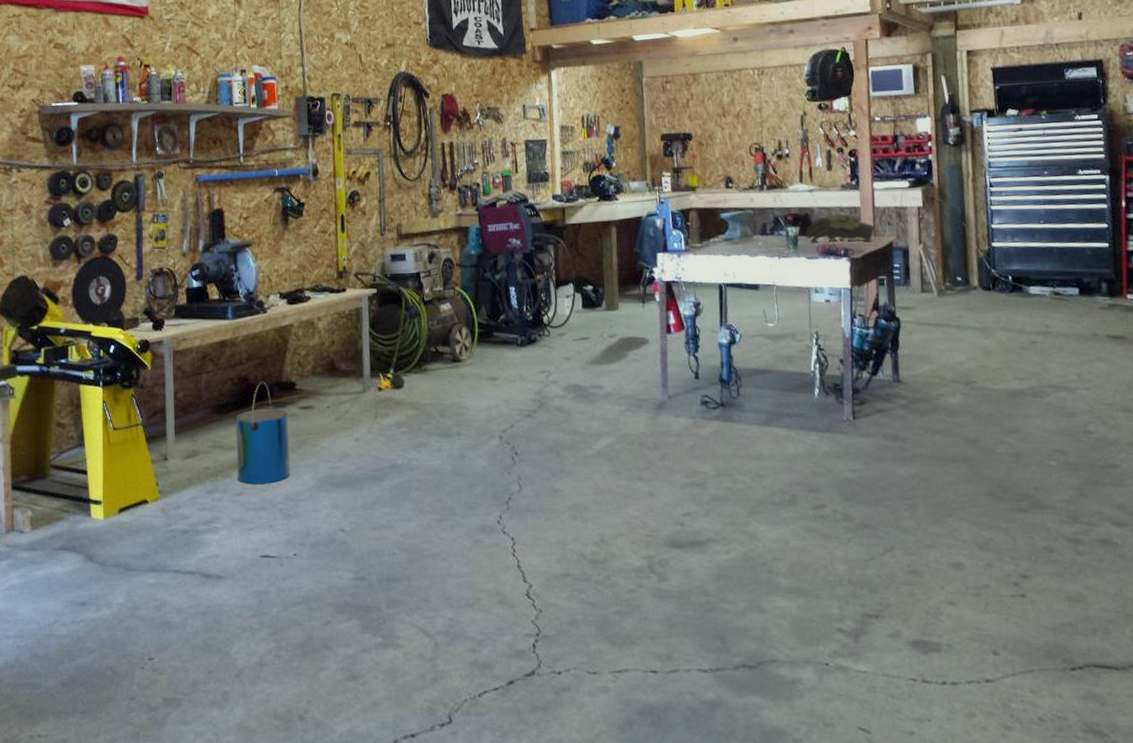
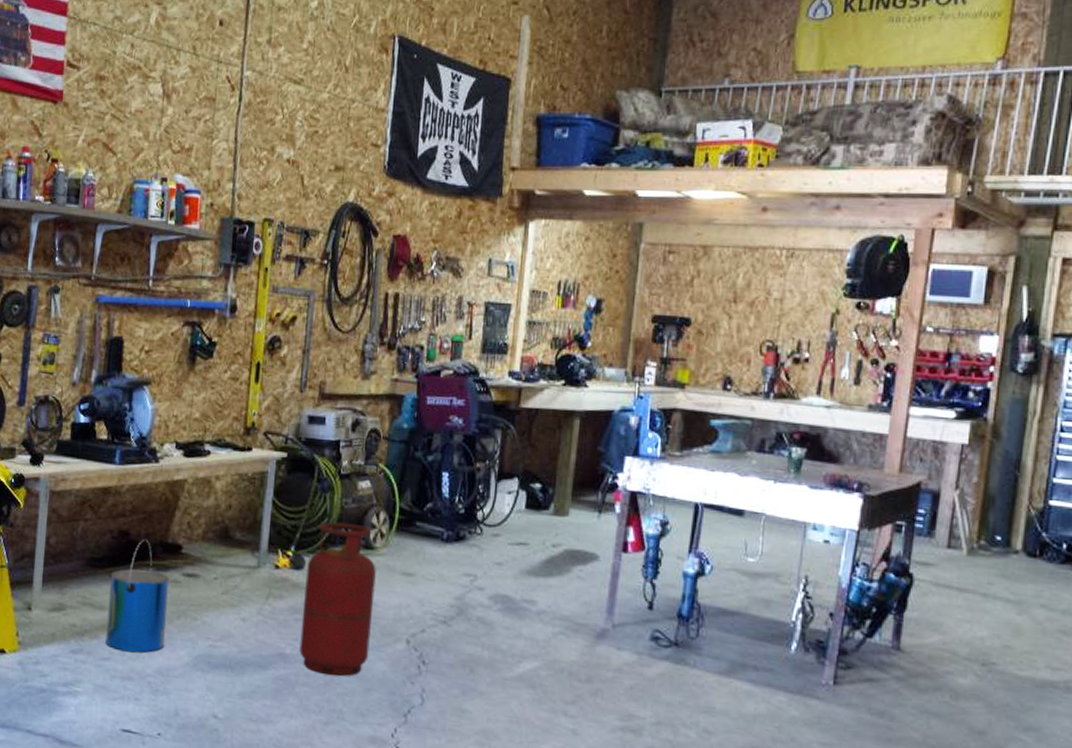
gas cylinder: none [406,341,469,477] -> present [299,521,376,676]
glove: present [805,213,876,243] -> none [812,438,904,478]

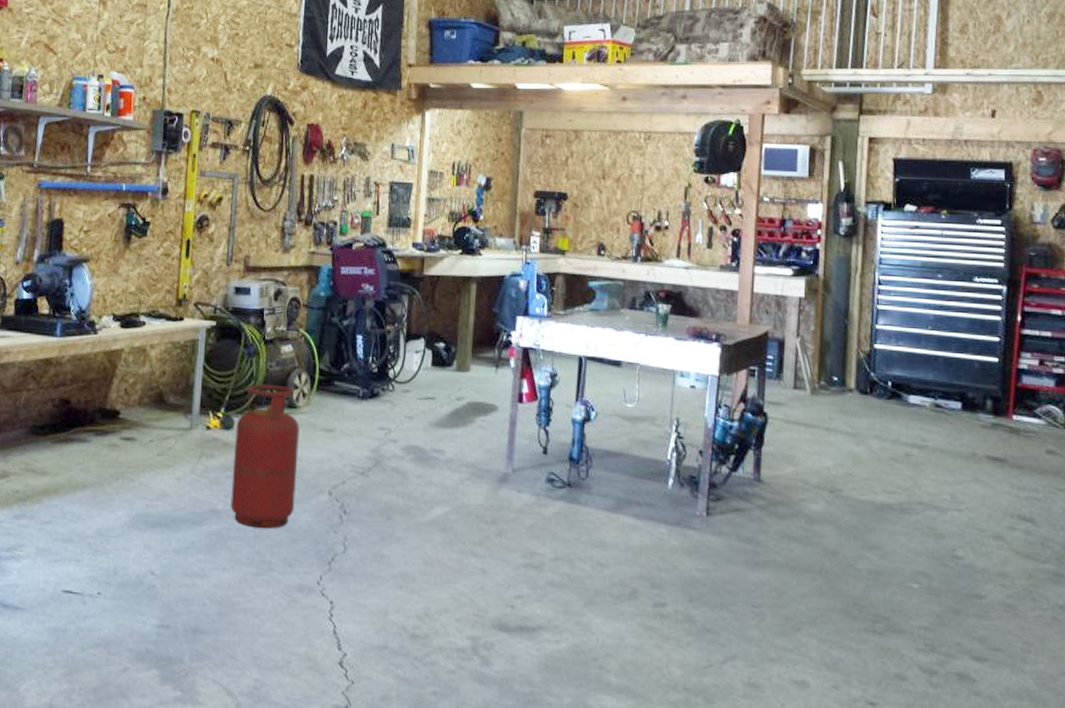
bucket: present [105,539,170,653] -> none [47,406,108,515]

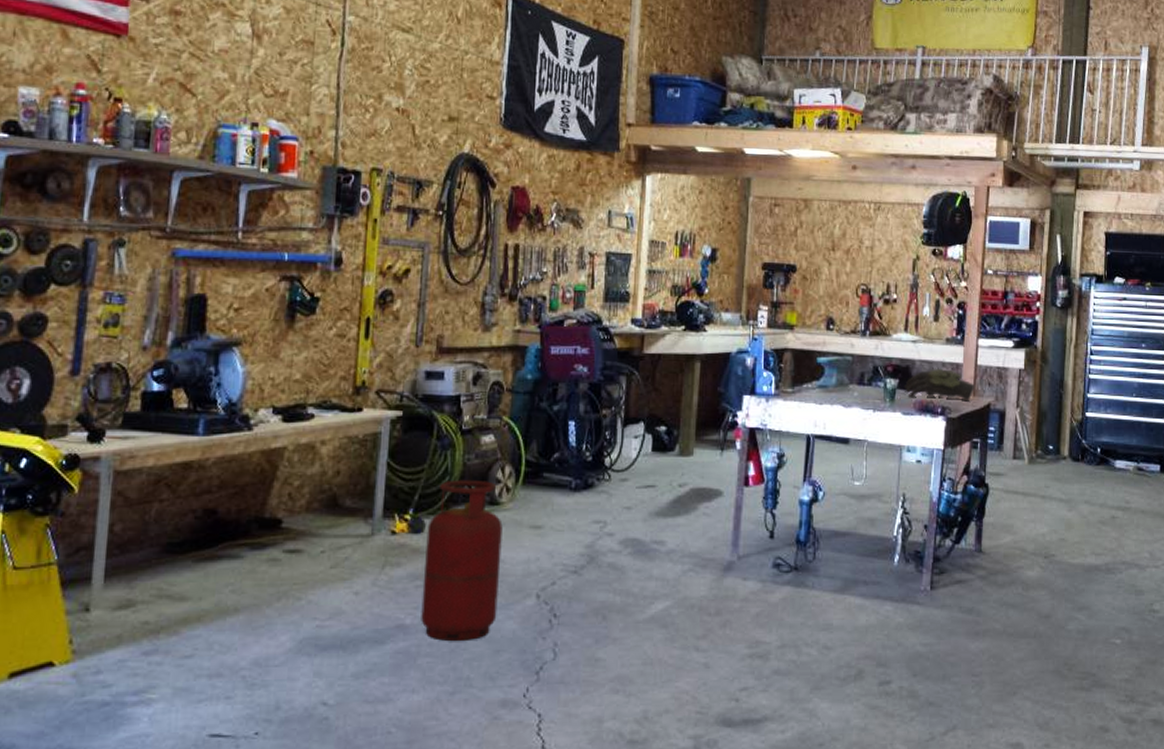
glove: none [676,294,752,329] -> present [903,368,976,402]

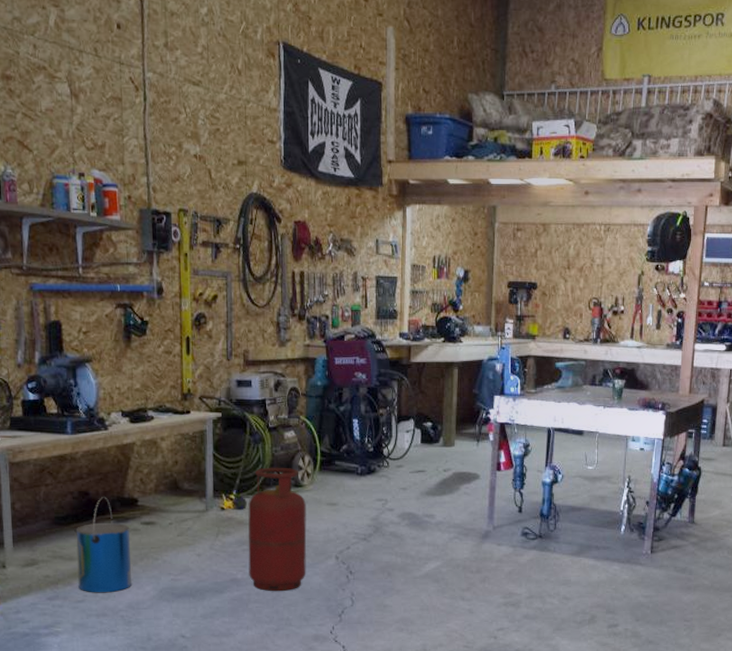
bucket: none [187,516,268,645] -> present [75,497,131,593]
glove: present [903,368,976,402] -> none [629,370,692,398]

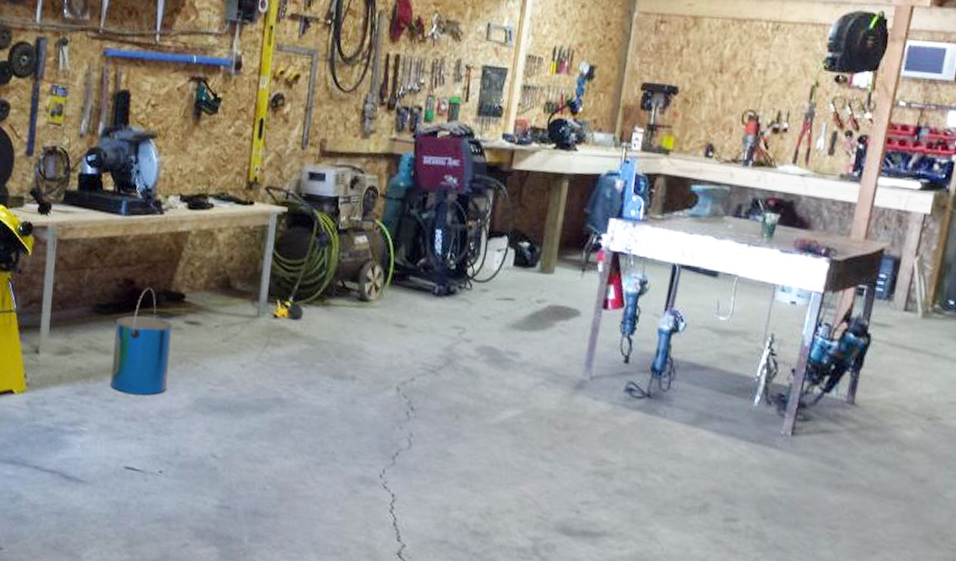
gas cylinder: present [248,467,307,591] -> none [295,274,370,420]

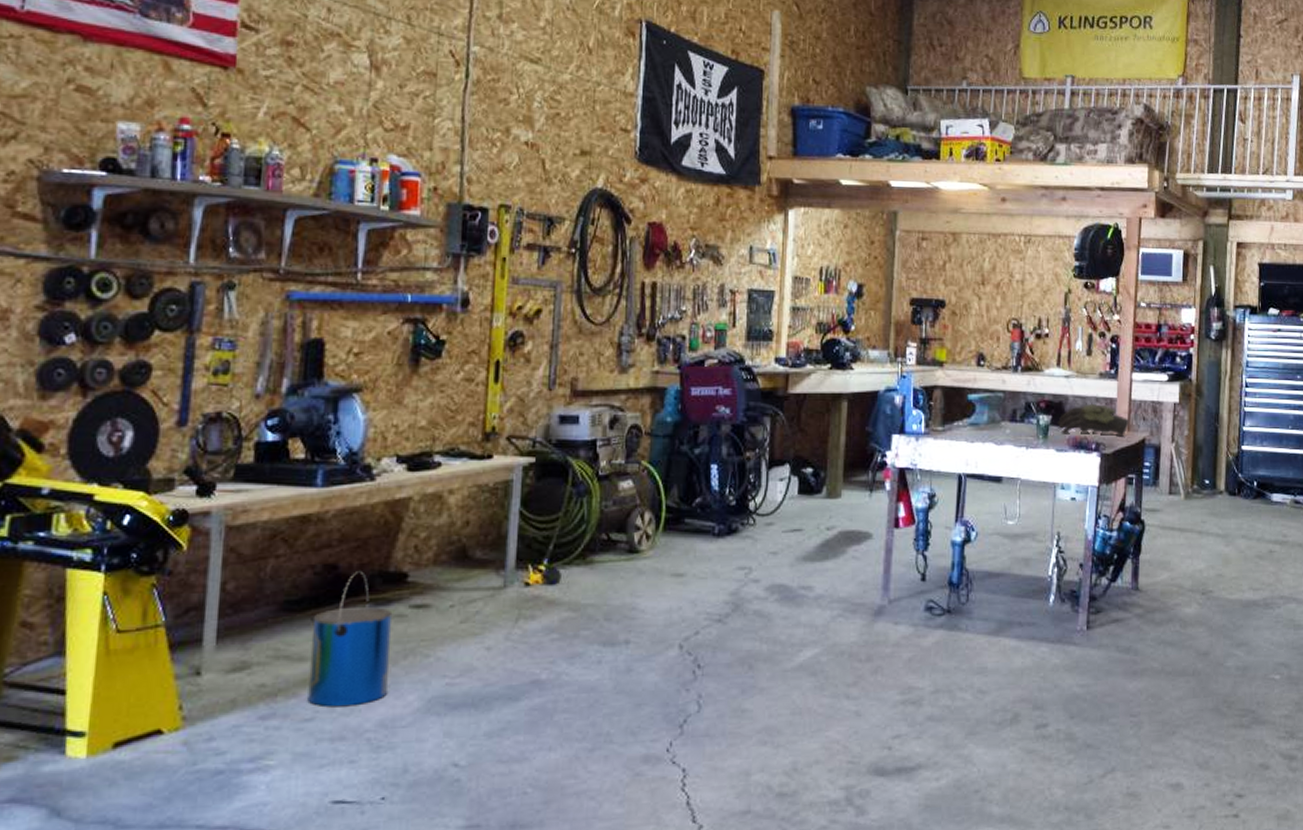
glove: none [784,205,869,245] -> present [1057,403,1130,437]

